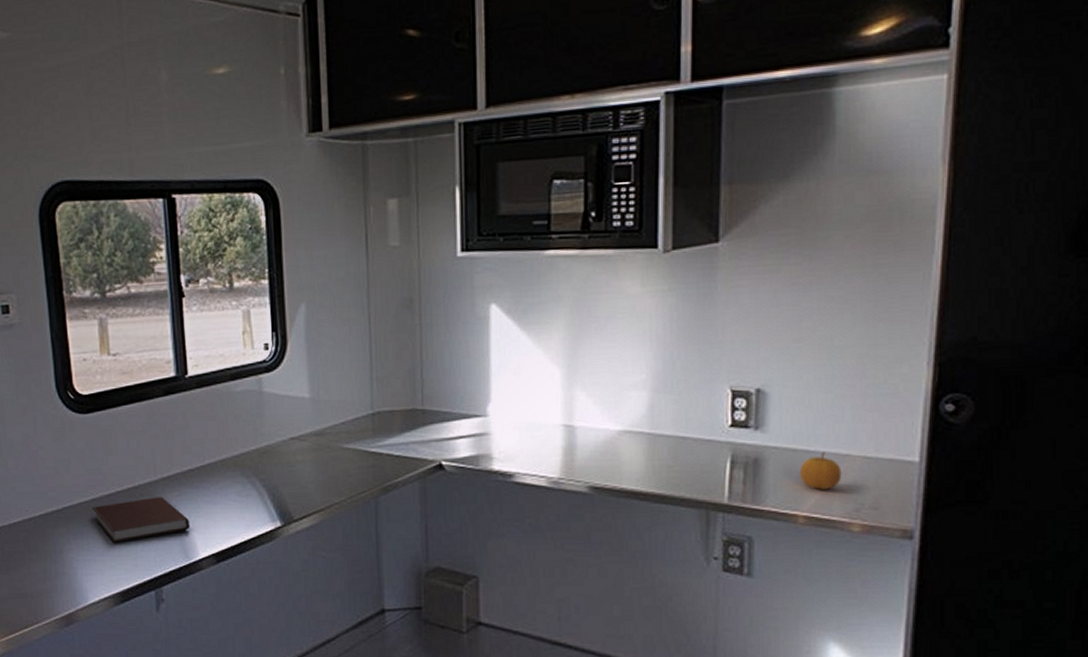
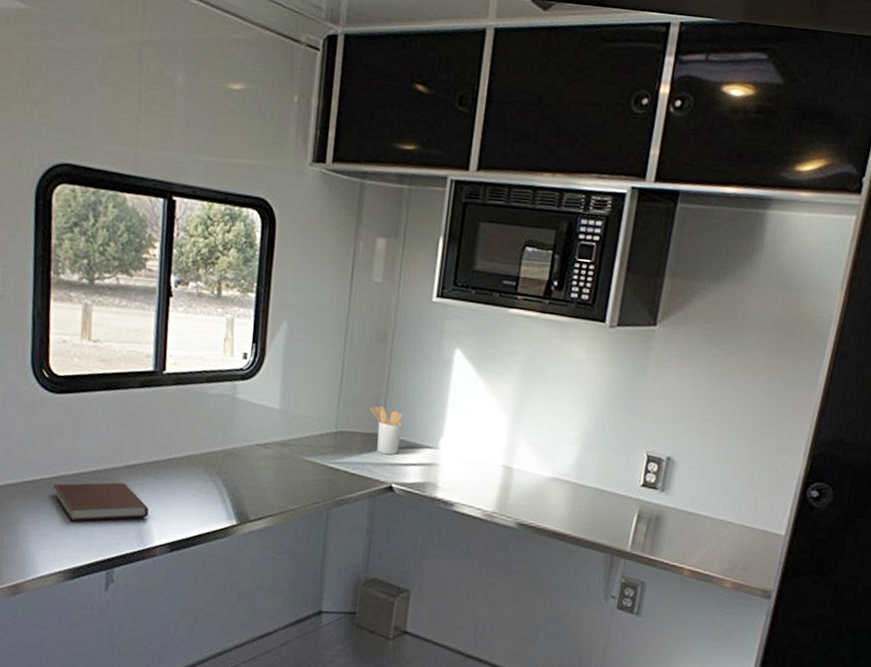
utensil holder: none [405,378,444,431] -> present [369,406,403,455]
fruit: present [799,452,842,490] -> none [690,517,724,550]

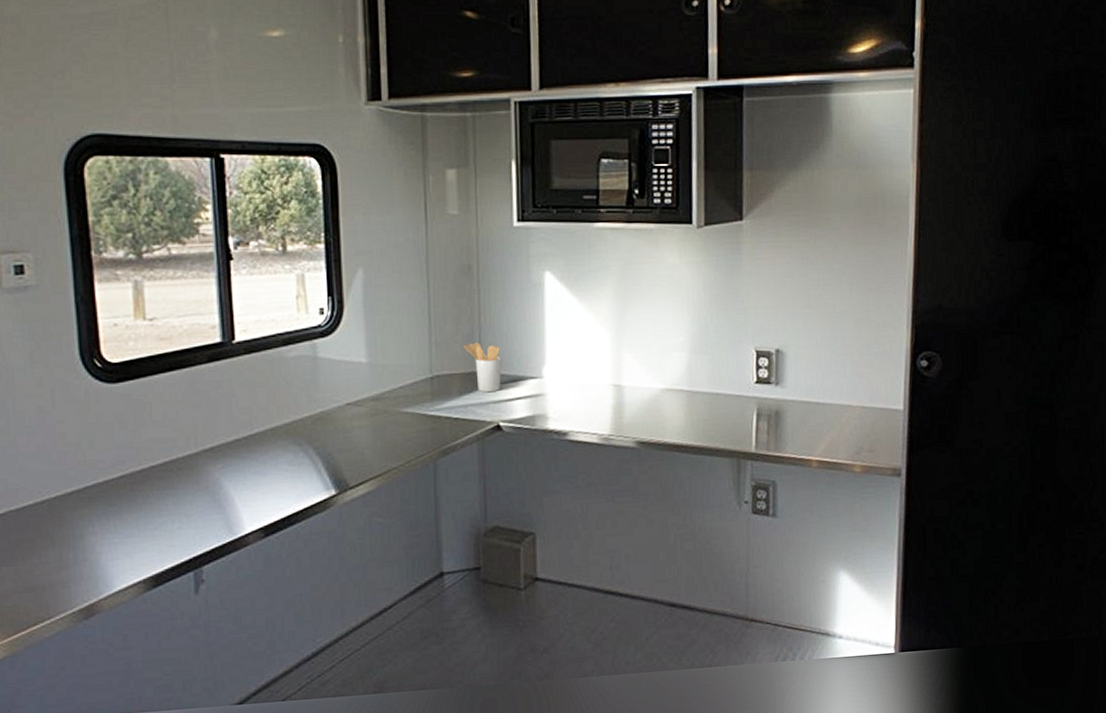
notebook: present [53,482,149,522] -> none [121,470,235,523]

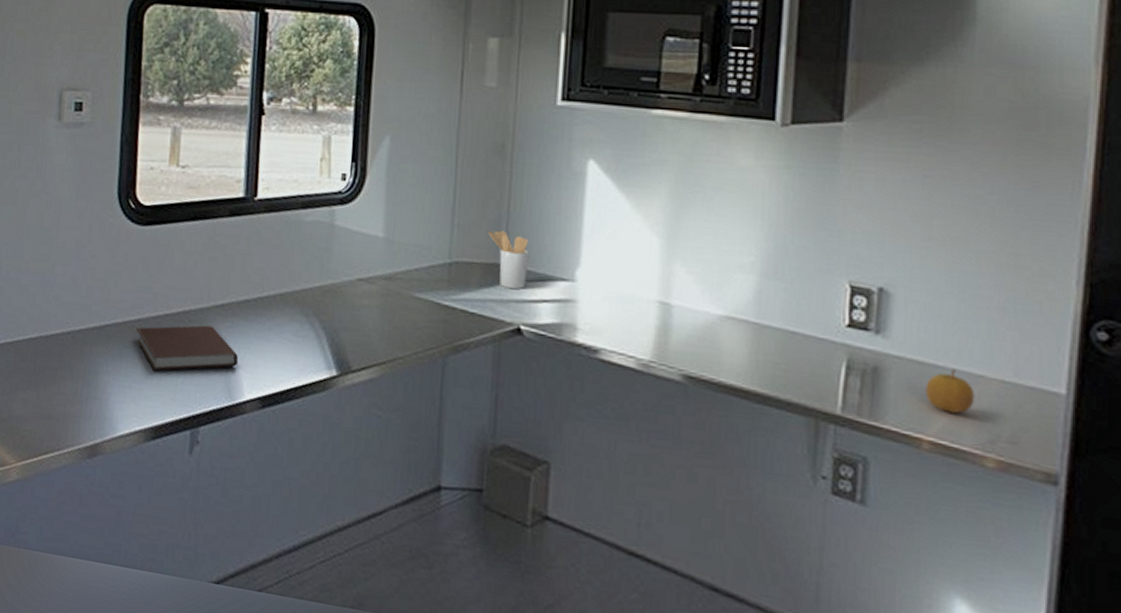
notebook: none [121,470,235,523] -> present [136,325,238,371]
fruit: none [812,403,845,437] -> present [925,369,975,414]

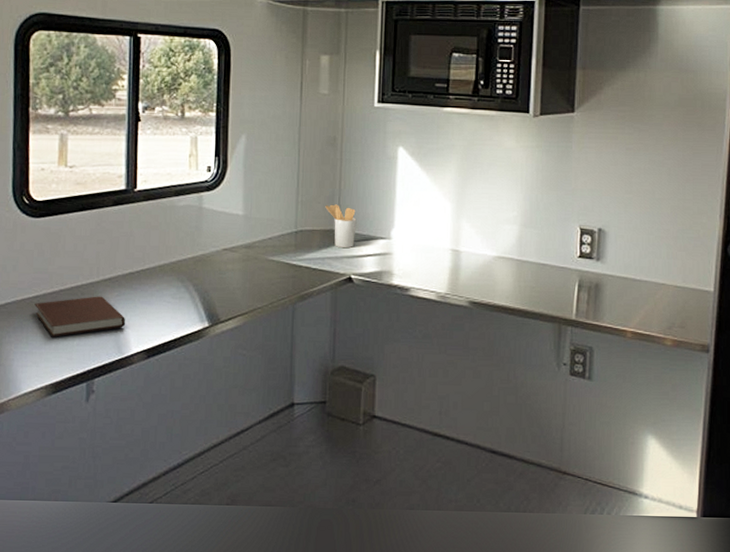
fruit: present [925,369,975,414] -> none [628,281,659,311]

